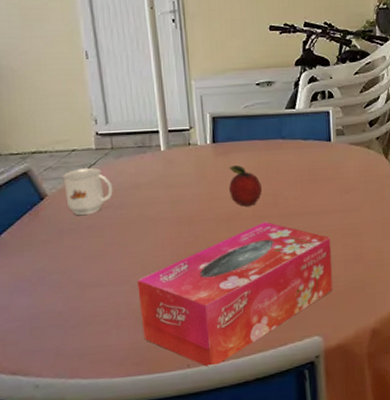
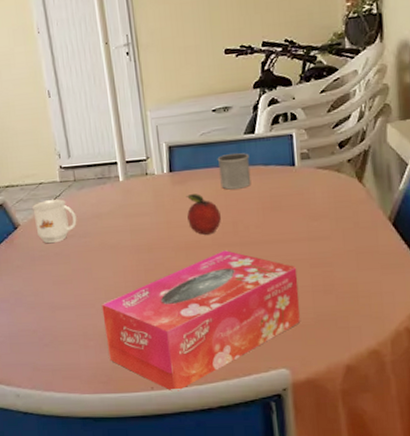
mug: none [259,127,291,162] -> present [217,153,251,190]

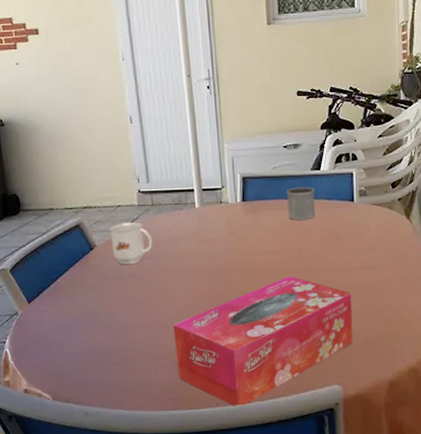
fruit: present [186,194,221,235] -> none [256,223,287,261]

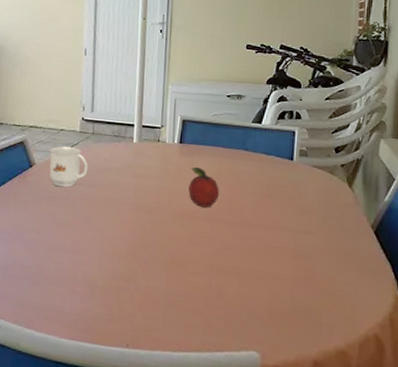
tissue box: present [173,276,353,407] -> none [92,225,281,354]
fruit: none [256,223,287,261] -> present [188,167,219,208]
mug: present [286,187,315,220] -> none [224,137,254,172]

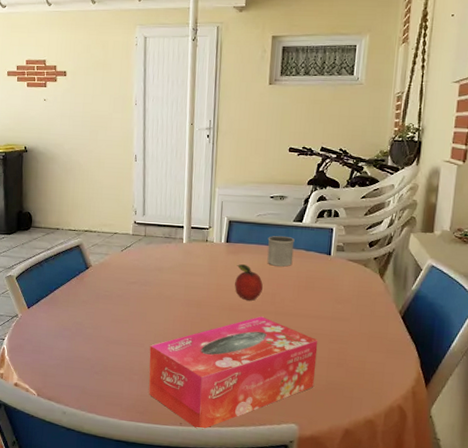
mug: present [49,146,89,188] -> none [105,248,142,287]
tissue box: none [92,225,281,354] -> present [149,316,318,430]
mug: none [224,137,254,172] -> present [267,236,295,267]

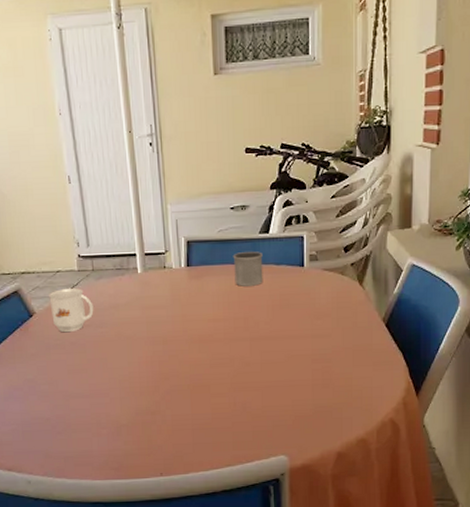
mug: none [105,248,142,287] -> present [49,288,94,333]
tissue box: present [149,316,318,430] -> none [116,344,301,477]
fruit: present [235,264,263,301] -> none [201,289,233,329]

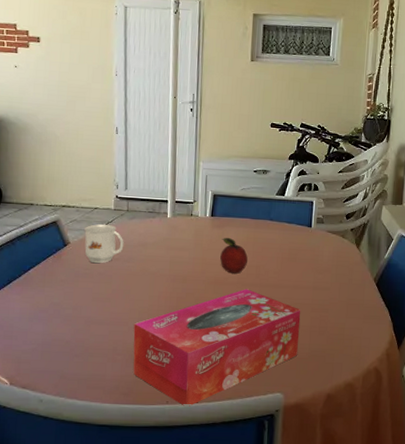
tissue box: none [116,344,301,477] -> present [133,289,301,406]
fruit: none [201,289,233,329] -> present [220,238,248,274]
mug: present [233,252,263,287] -> none [251,209,278,239]

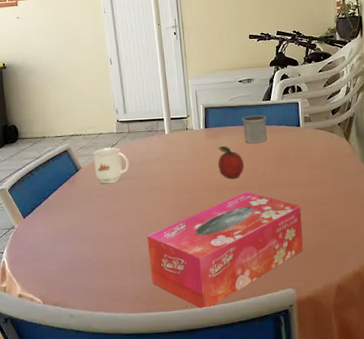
mug: none [251,209,278,239] -> present [242,115,268,144]

